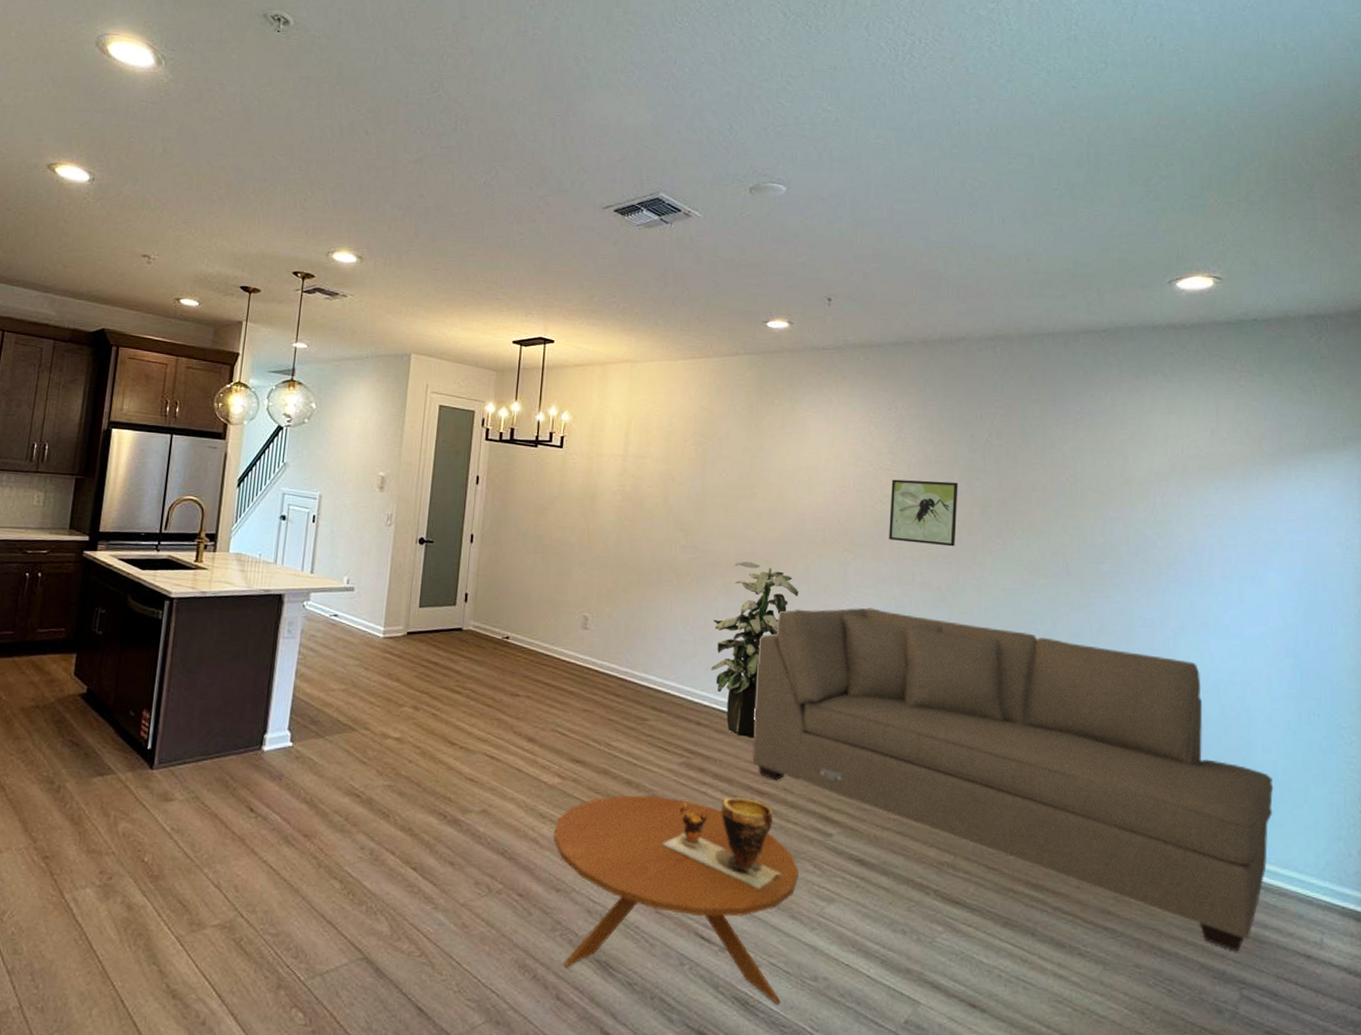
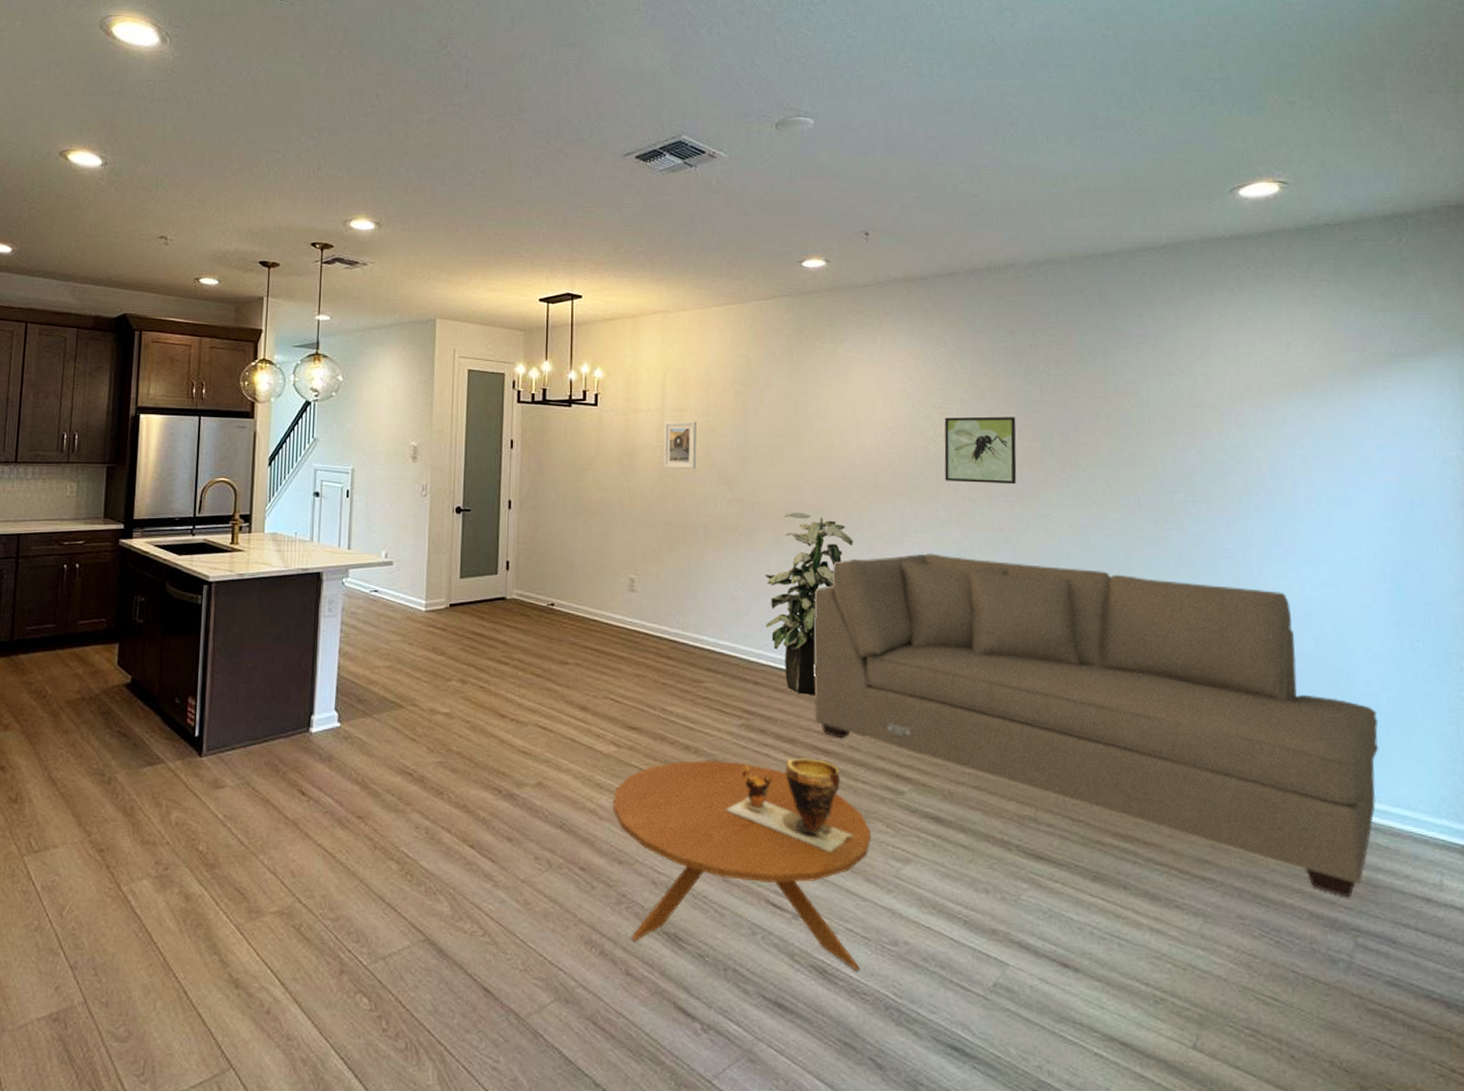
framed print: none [623,467,657,515] -> present [664,421,697,470]

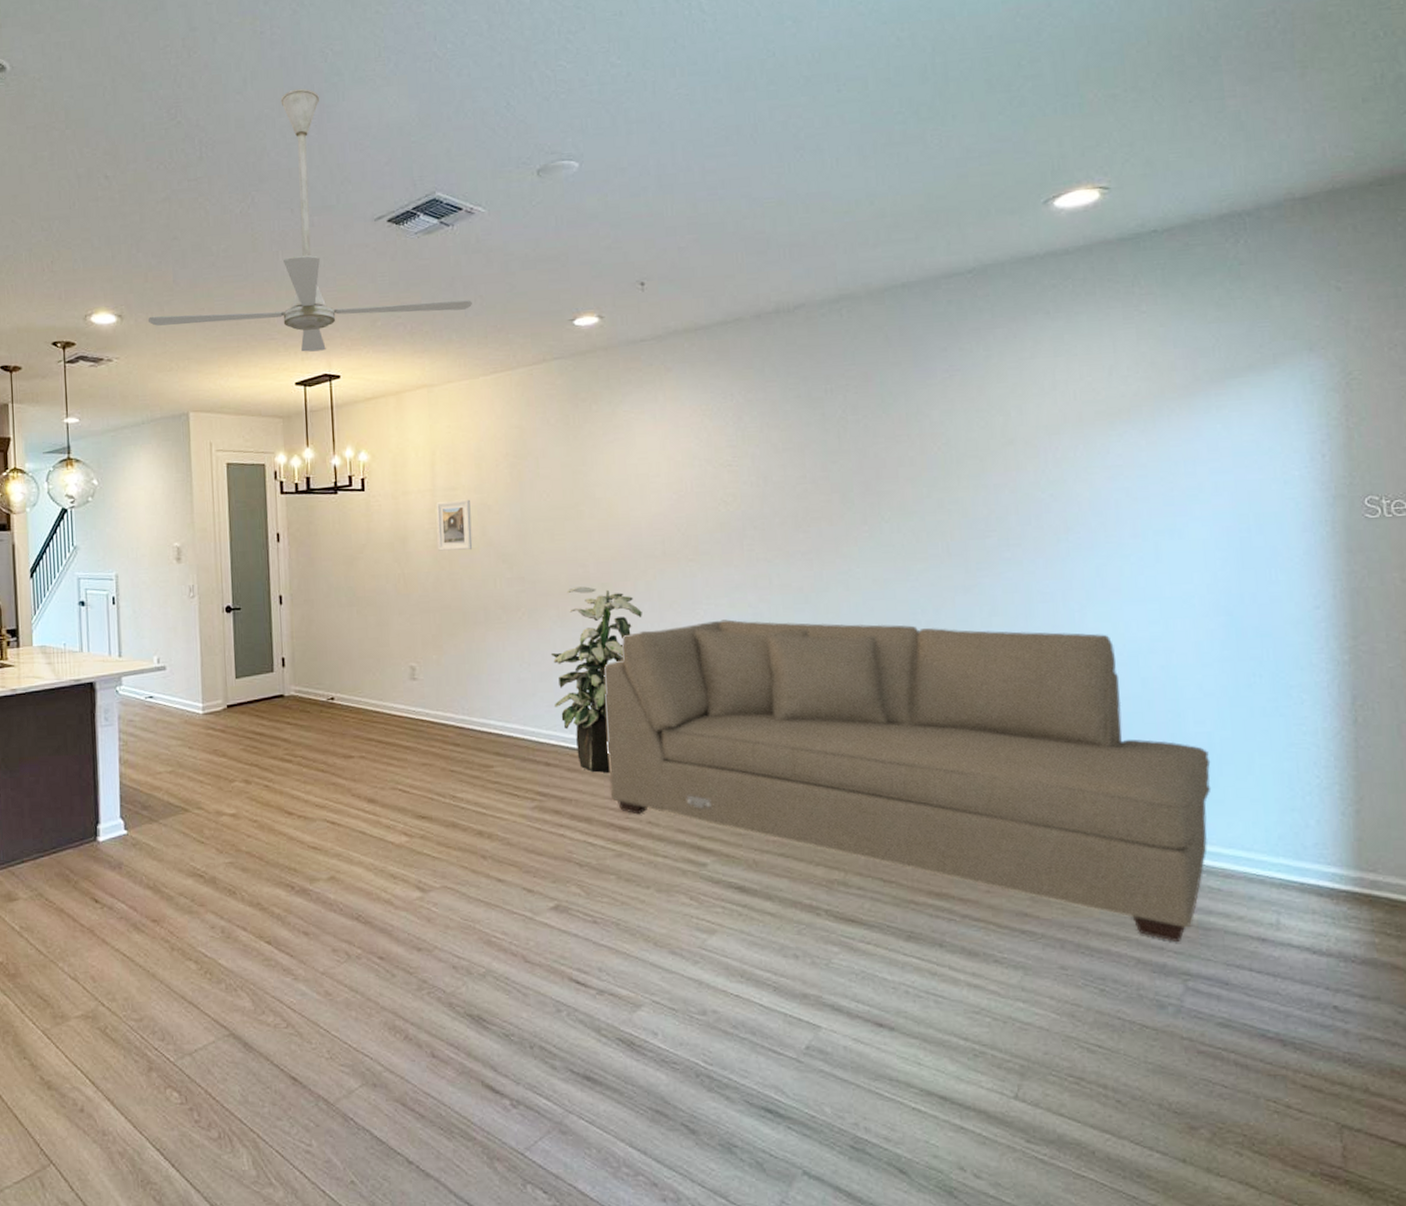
ceiling fan: none [405,31,709,271] -> present [148,88,472,352]
coffee table: present [611,760,871,971] -> none [406,844,674,1041]
clay pot: present [726,758,853,853] -> none [523,836,656,928]
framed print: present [944,416,1017,485] -> none [734,469,815,543]

